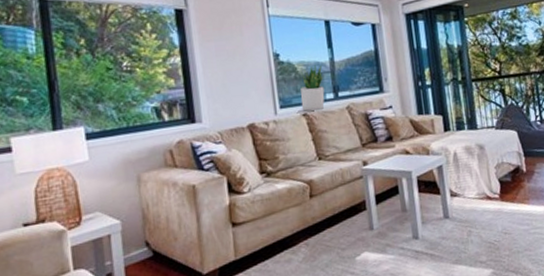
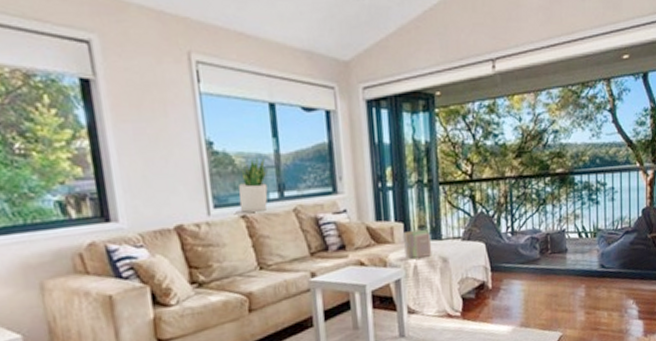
books: none [442,120,470,147] -> present [402,228,432,259]

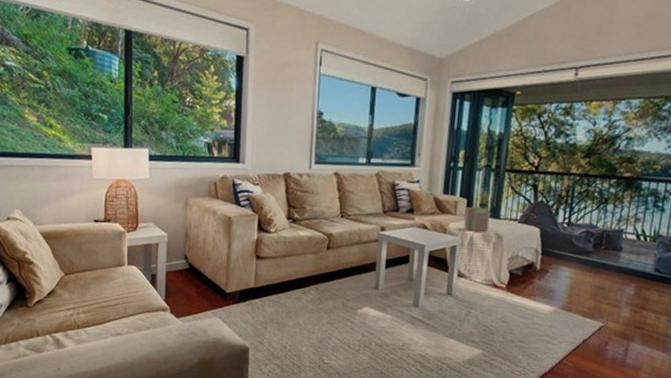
planter: present [238,157,268,214] -> none [334,128,361,173]

